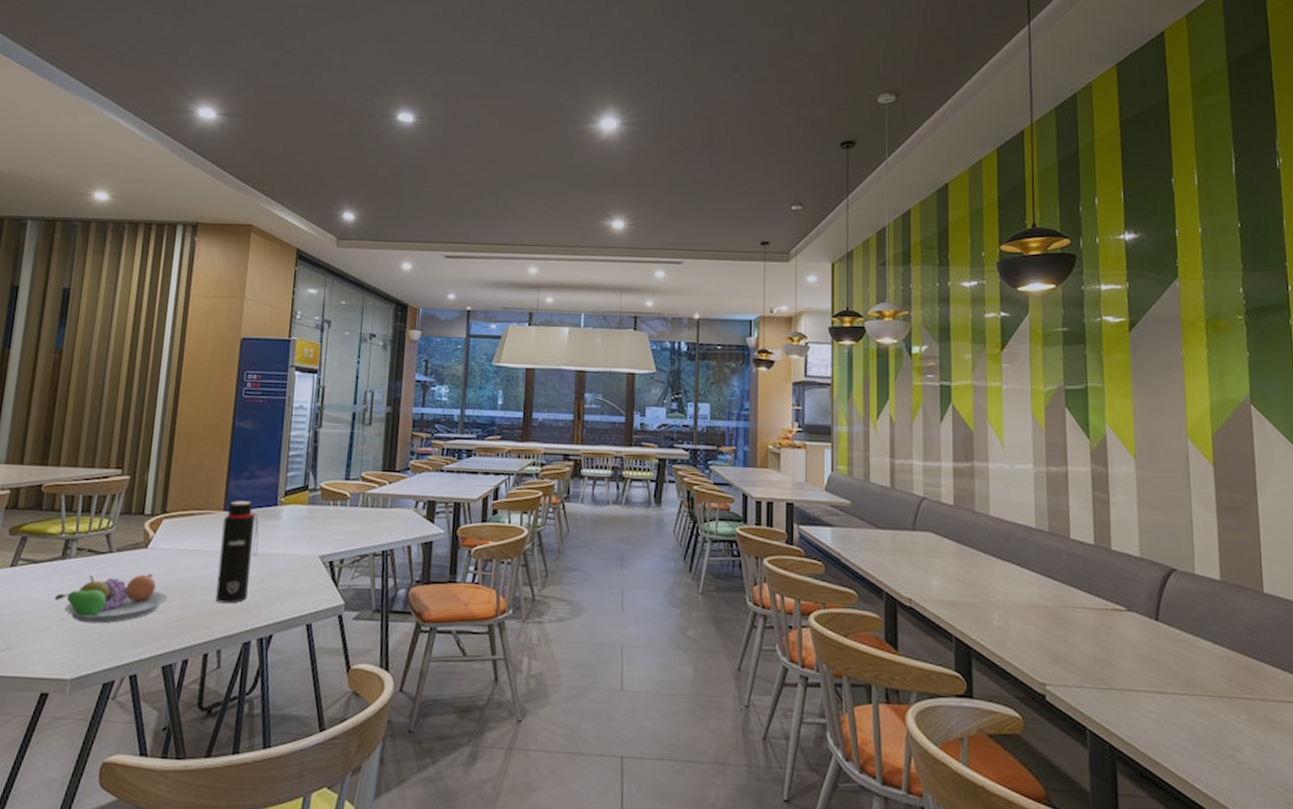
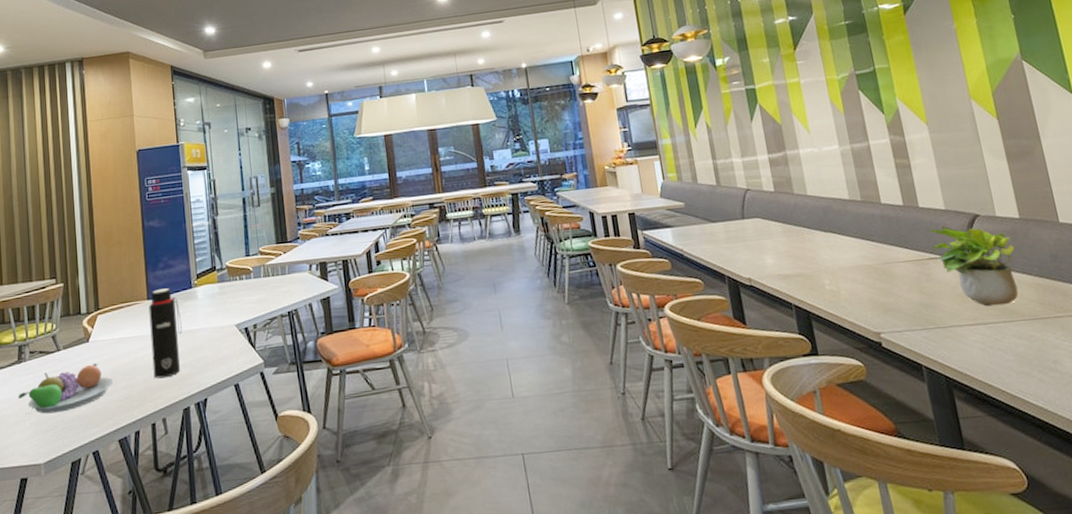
potted plant: none [1115,574,1210,675] -> present [926,225,1019,307]

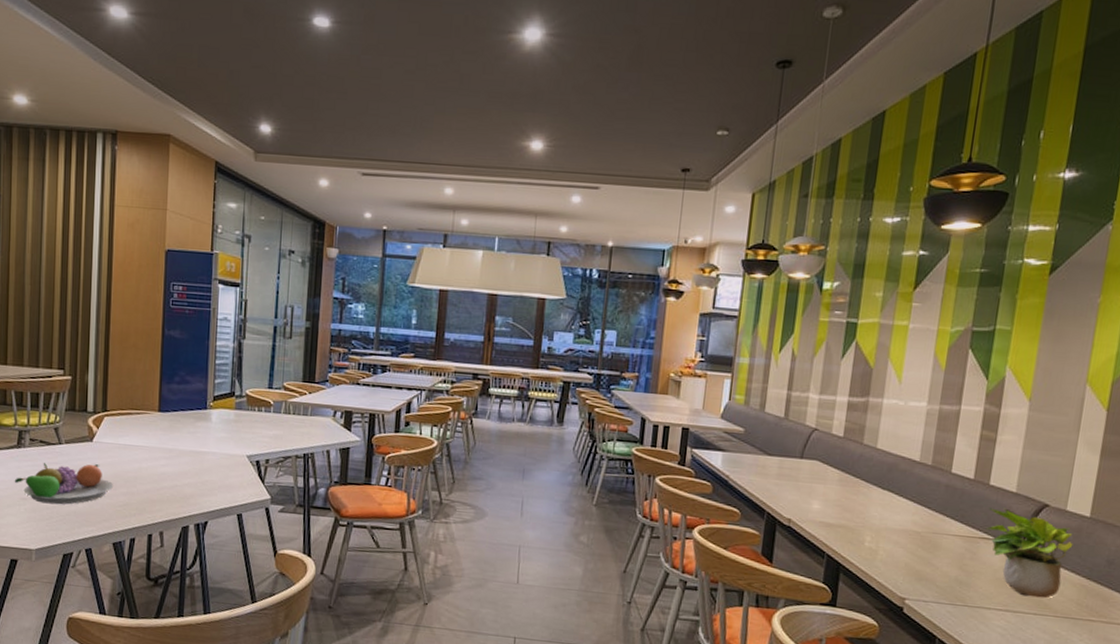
water bottle: present [148,288,182,379] -> none [156,403,191,493]

